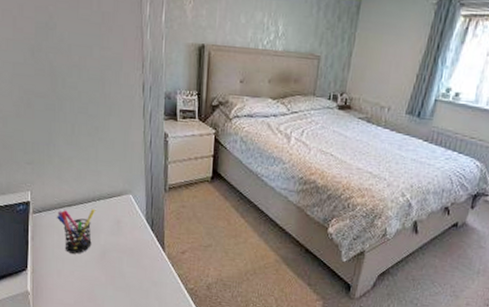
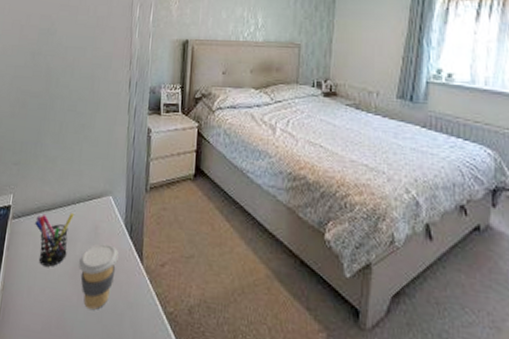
coffee cup: none [104,235,142,287] -> present [79,244,119,310]

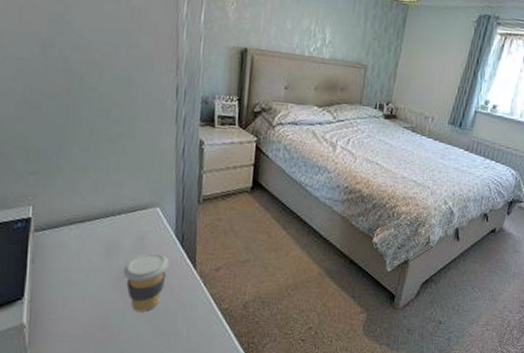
pen holder: present [34,213,74,267] -> none [64,225,114,277]

